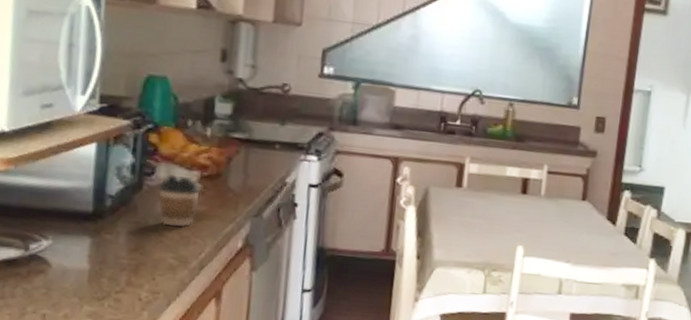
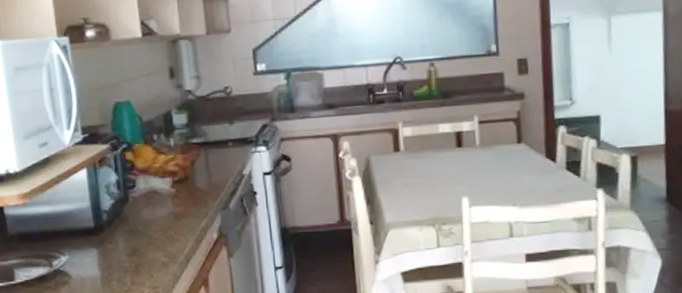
coffee cup: present [158,174,201,228] -> none [141,184,176,229]

